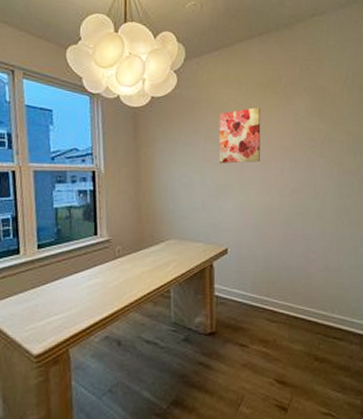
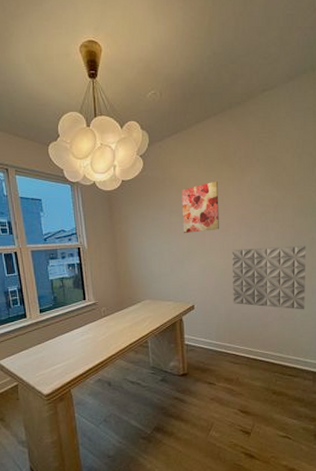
decorative wall panel: none [272,186,355,261] -> present [232,245,306,310]

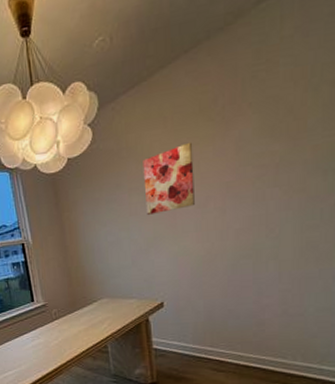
decorative wall panel: present [232,245,306,310] -> none [212,215,325,303]

